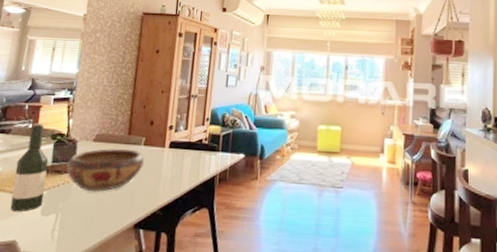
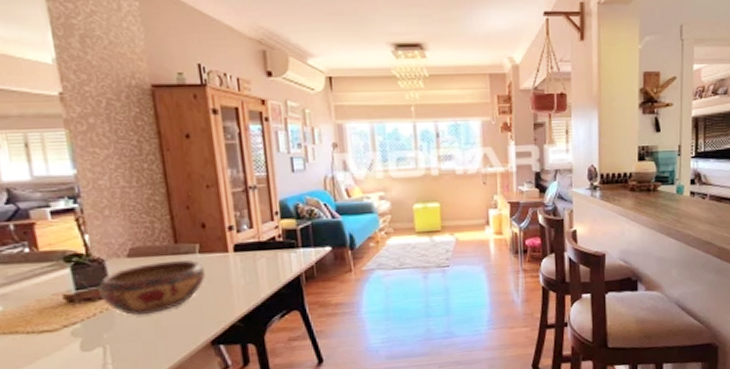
wine bottle: present [10,122,49,212] -> none [22,244,78,354]

